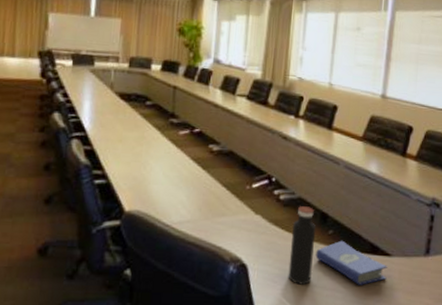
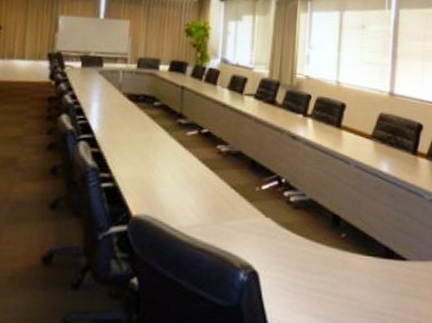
water bottle: present [288,206,316,286] -> none [300,208,329,294]
hardcover book: present [315,240,388,285] -> none [328,244,404,293]

